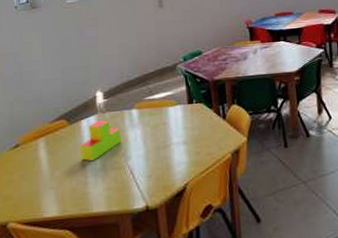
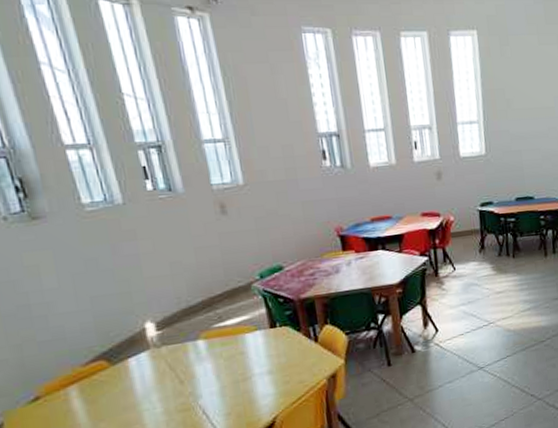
toy blocks: present [79,120,121,162] -> none [129,355,187,406]

